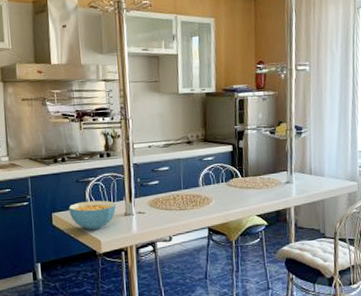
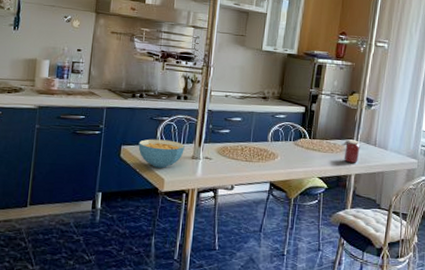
jar: none [274,171,296,196] -> present [340,139,360,163]

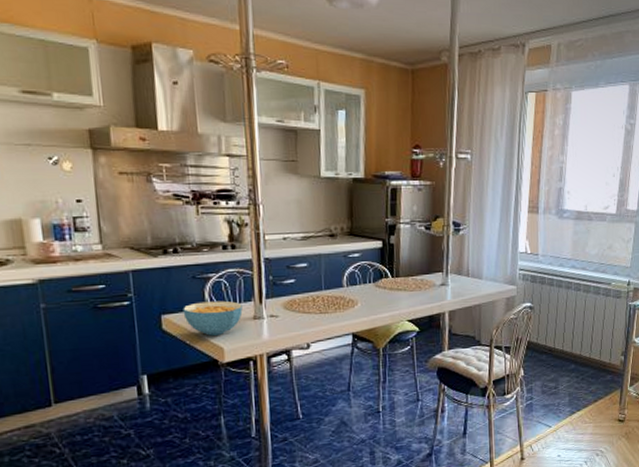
jar: present [340,139,360,163] -> none [428,272,452,299]

